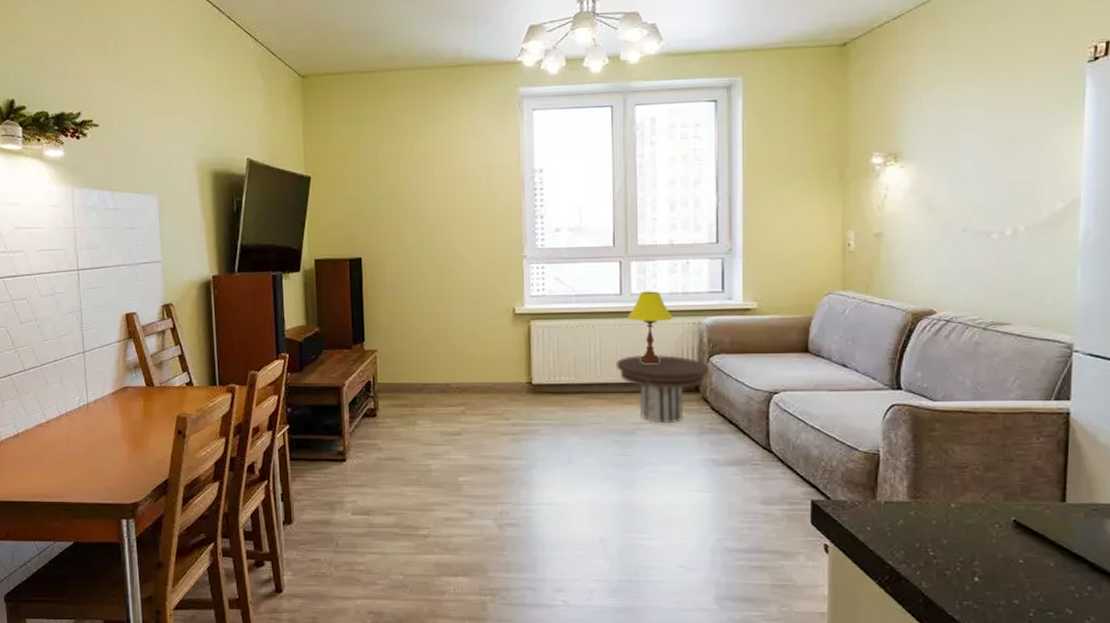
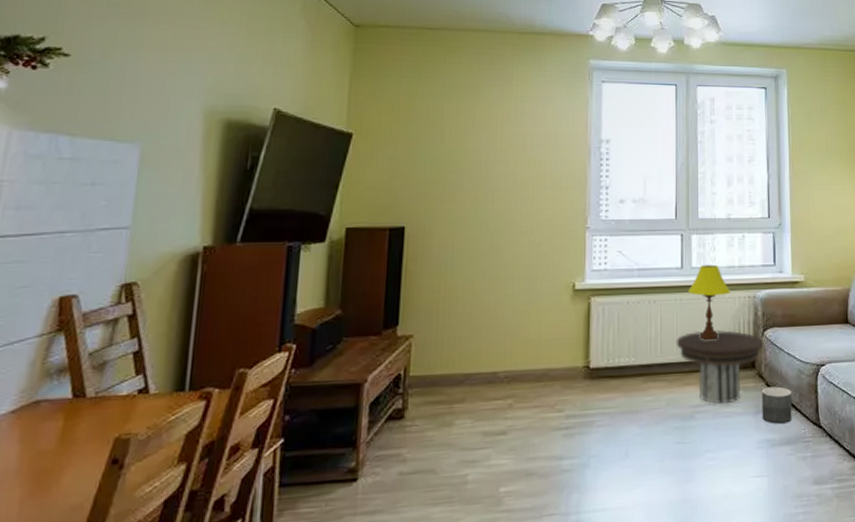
planter: none [706,411,739,446] -> present [761,386,792,424]

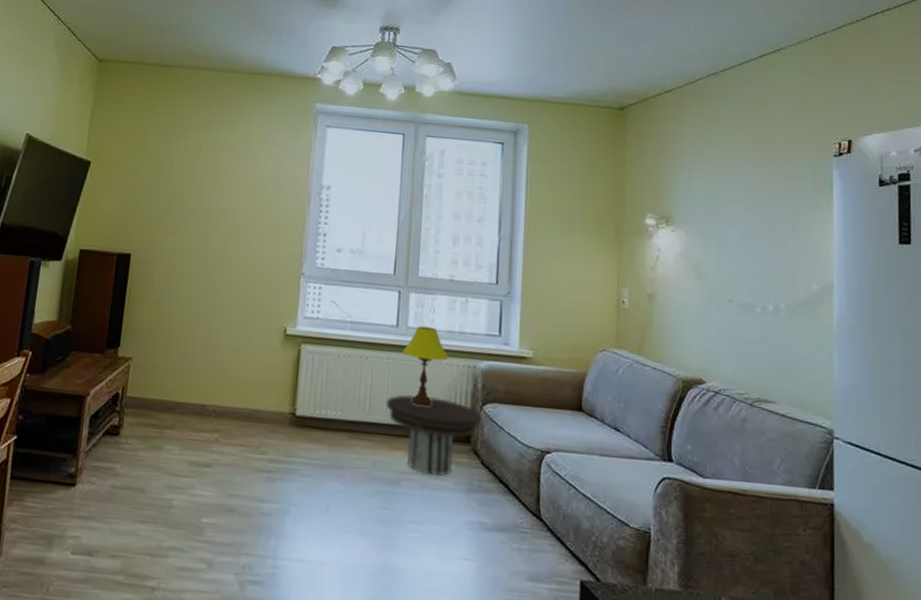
planter: present [761,386,792,424] -> none [474,465,510,509]

